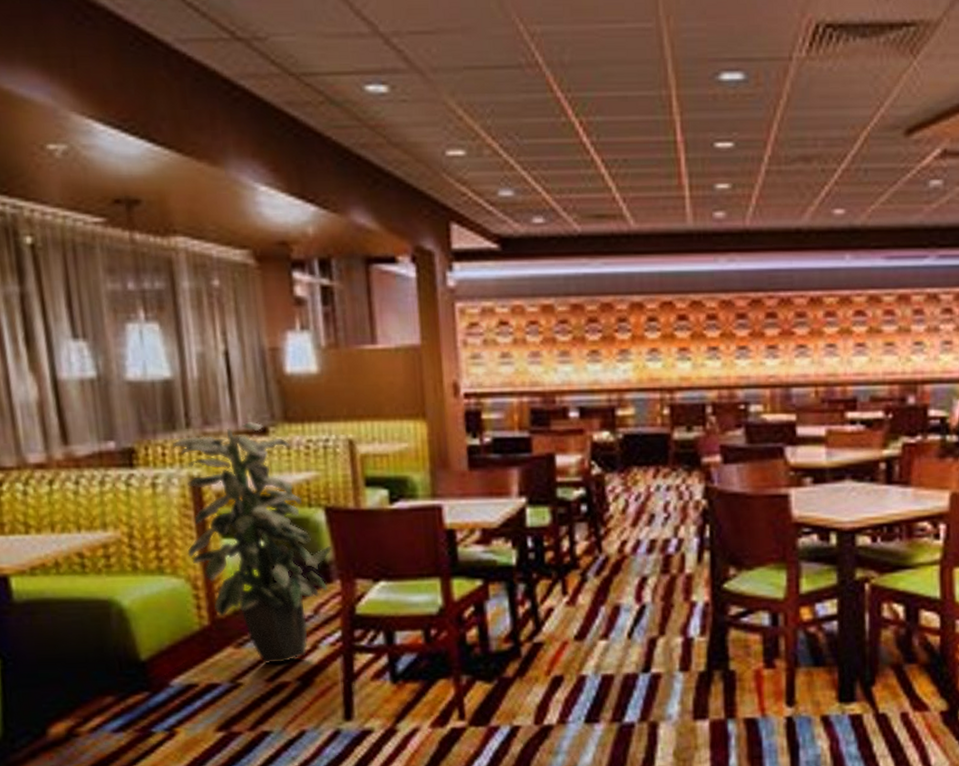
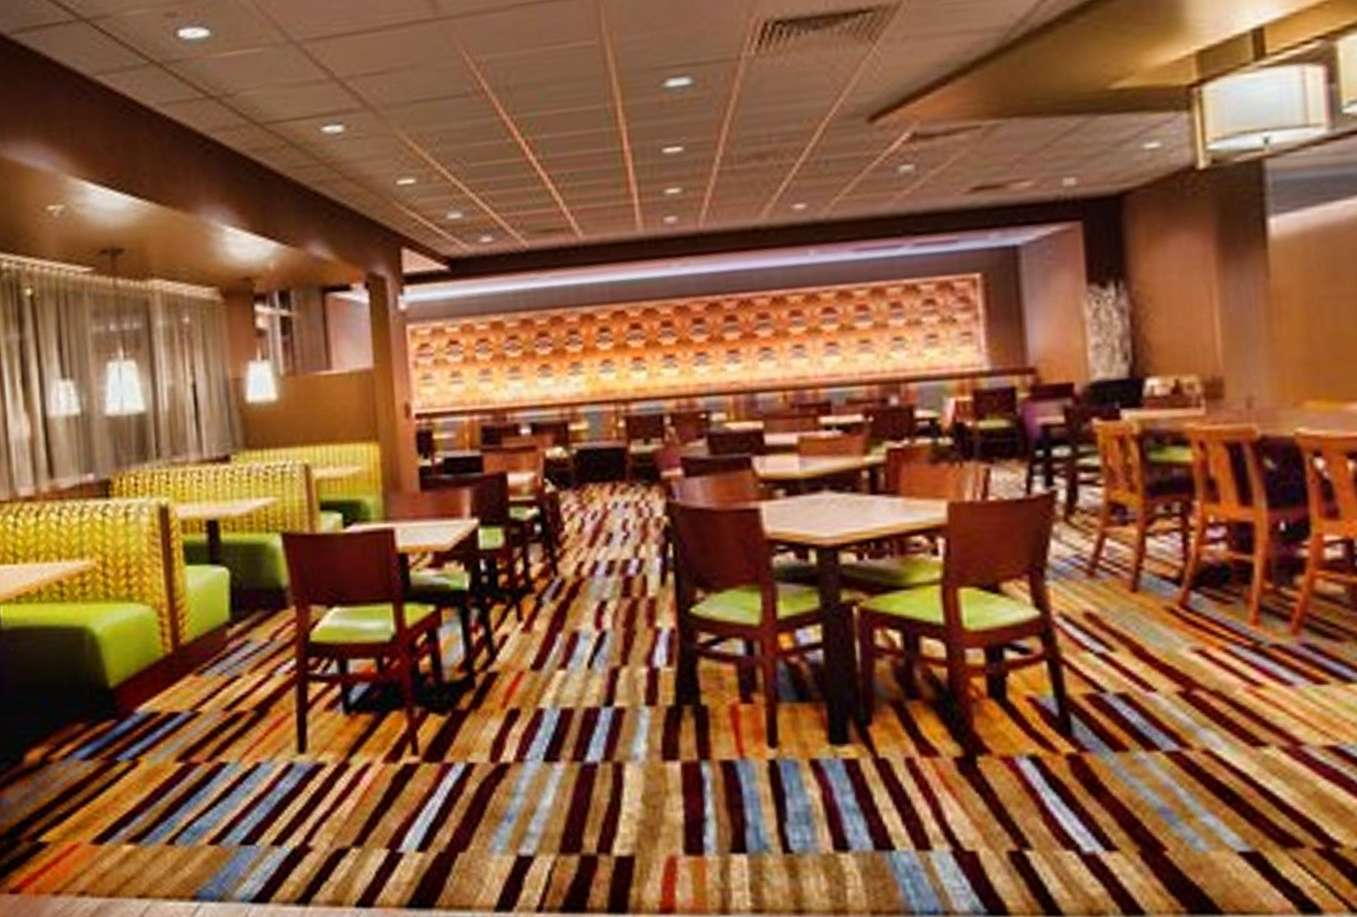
indoor plant: present [173,422,332,665] -> none [144,450,288,693]

